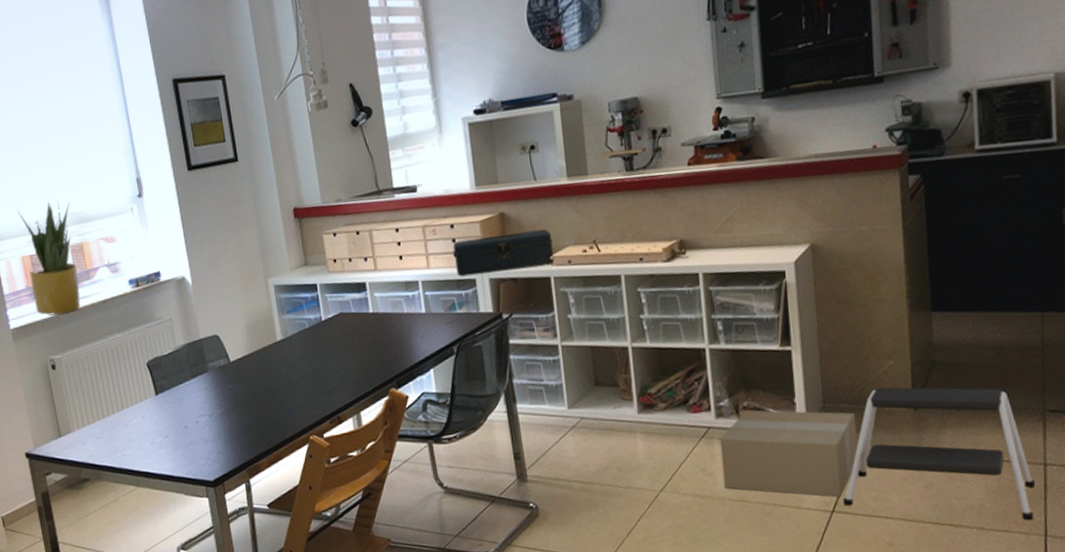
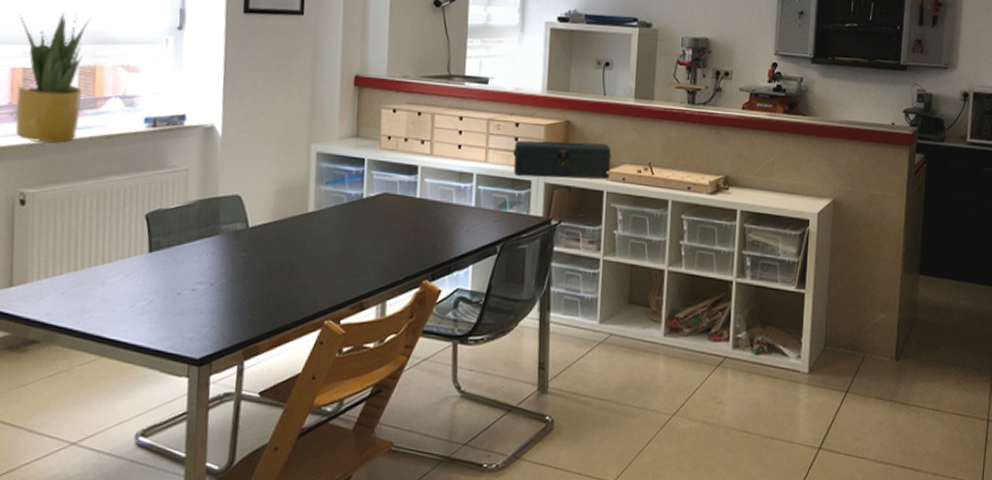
cardboard box: present [719,410,858,497] -> none [730,344,849,435]
step stool: present [843,387,1036,521] -> none [829,337,980,470]

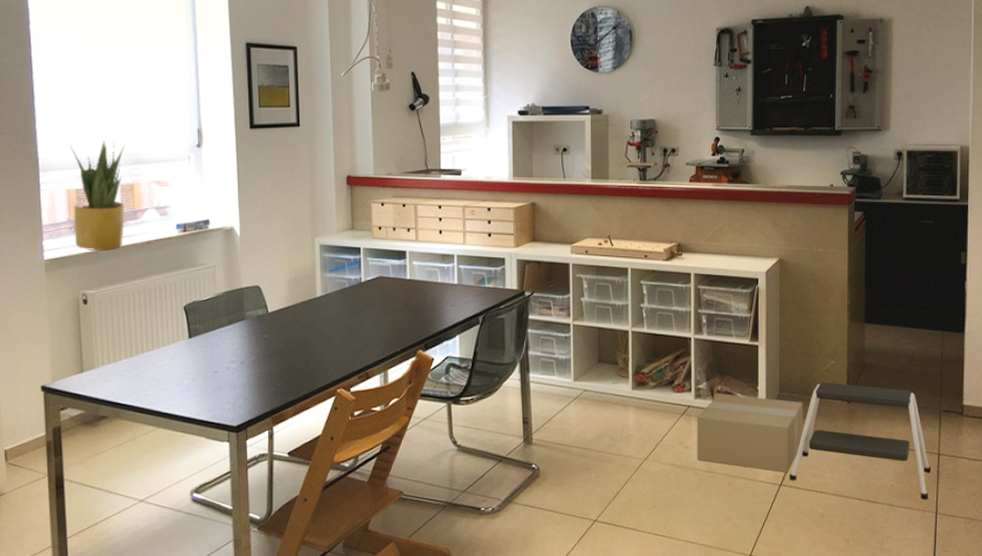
toolbox: present [513,140,612,180] -> none [488,221,574,255]
cardboard box: none [730,344,849,435] -> present [696,393,804,472]
step stool: none [829,337,980,470] -> present [789,382,932,500]

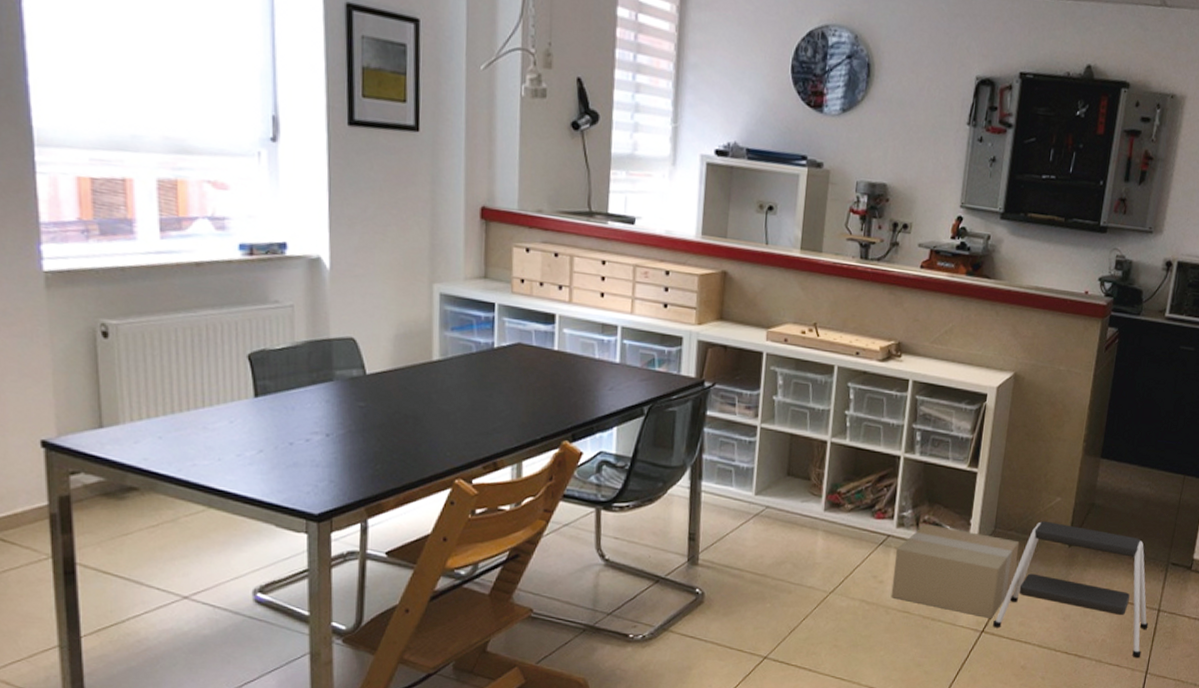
planter: present [69,139,126,250] -> none [80,113,166,268]

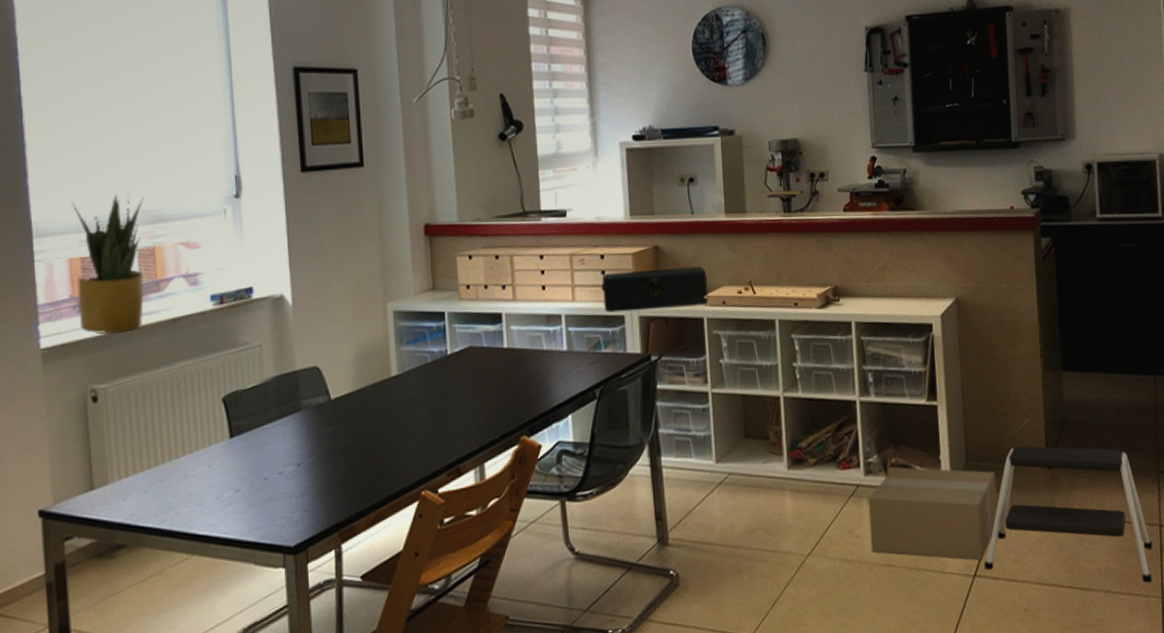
planter: none [80,113,166,268] -> present [71,193,144,334]
toolbox: none [663,290,773,340] -> present [601,266,709,313]

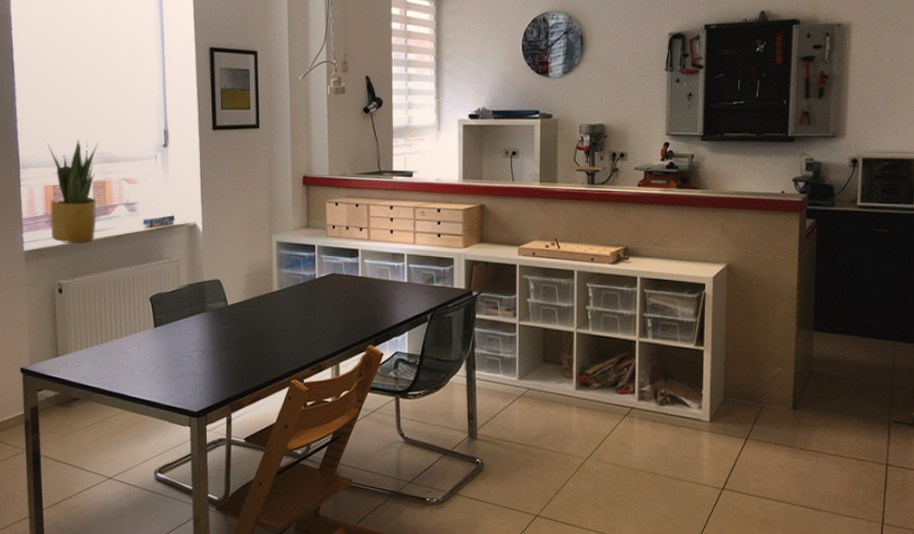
toolbox: present [601,266,709,313] -> none [437,223,522,256]
cardboard box: present [868,467,997,560] -> none [639,396,748,477]
step stool: present [984,445,1153,583] -> none [732,388,879,510]

